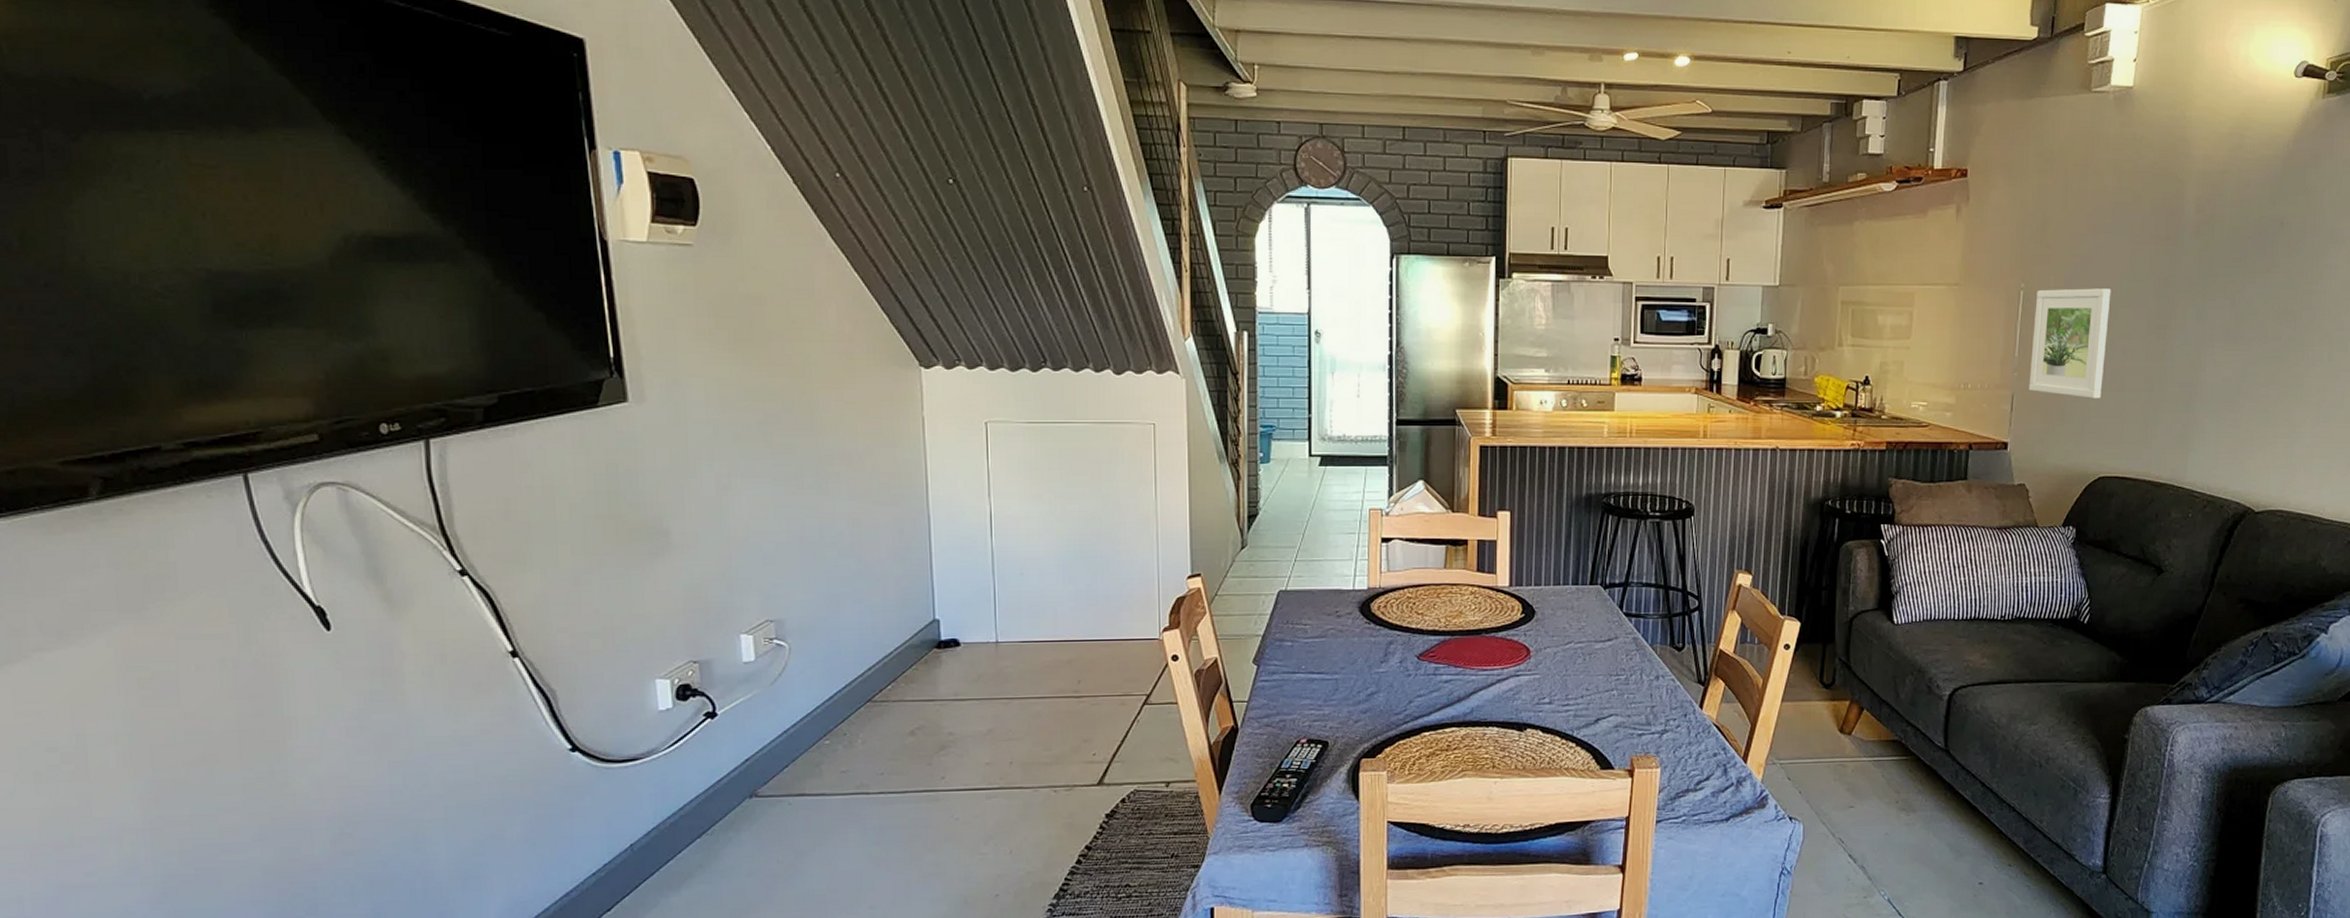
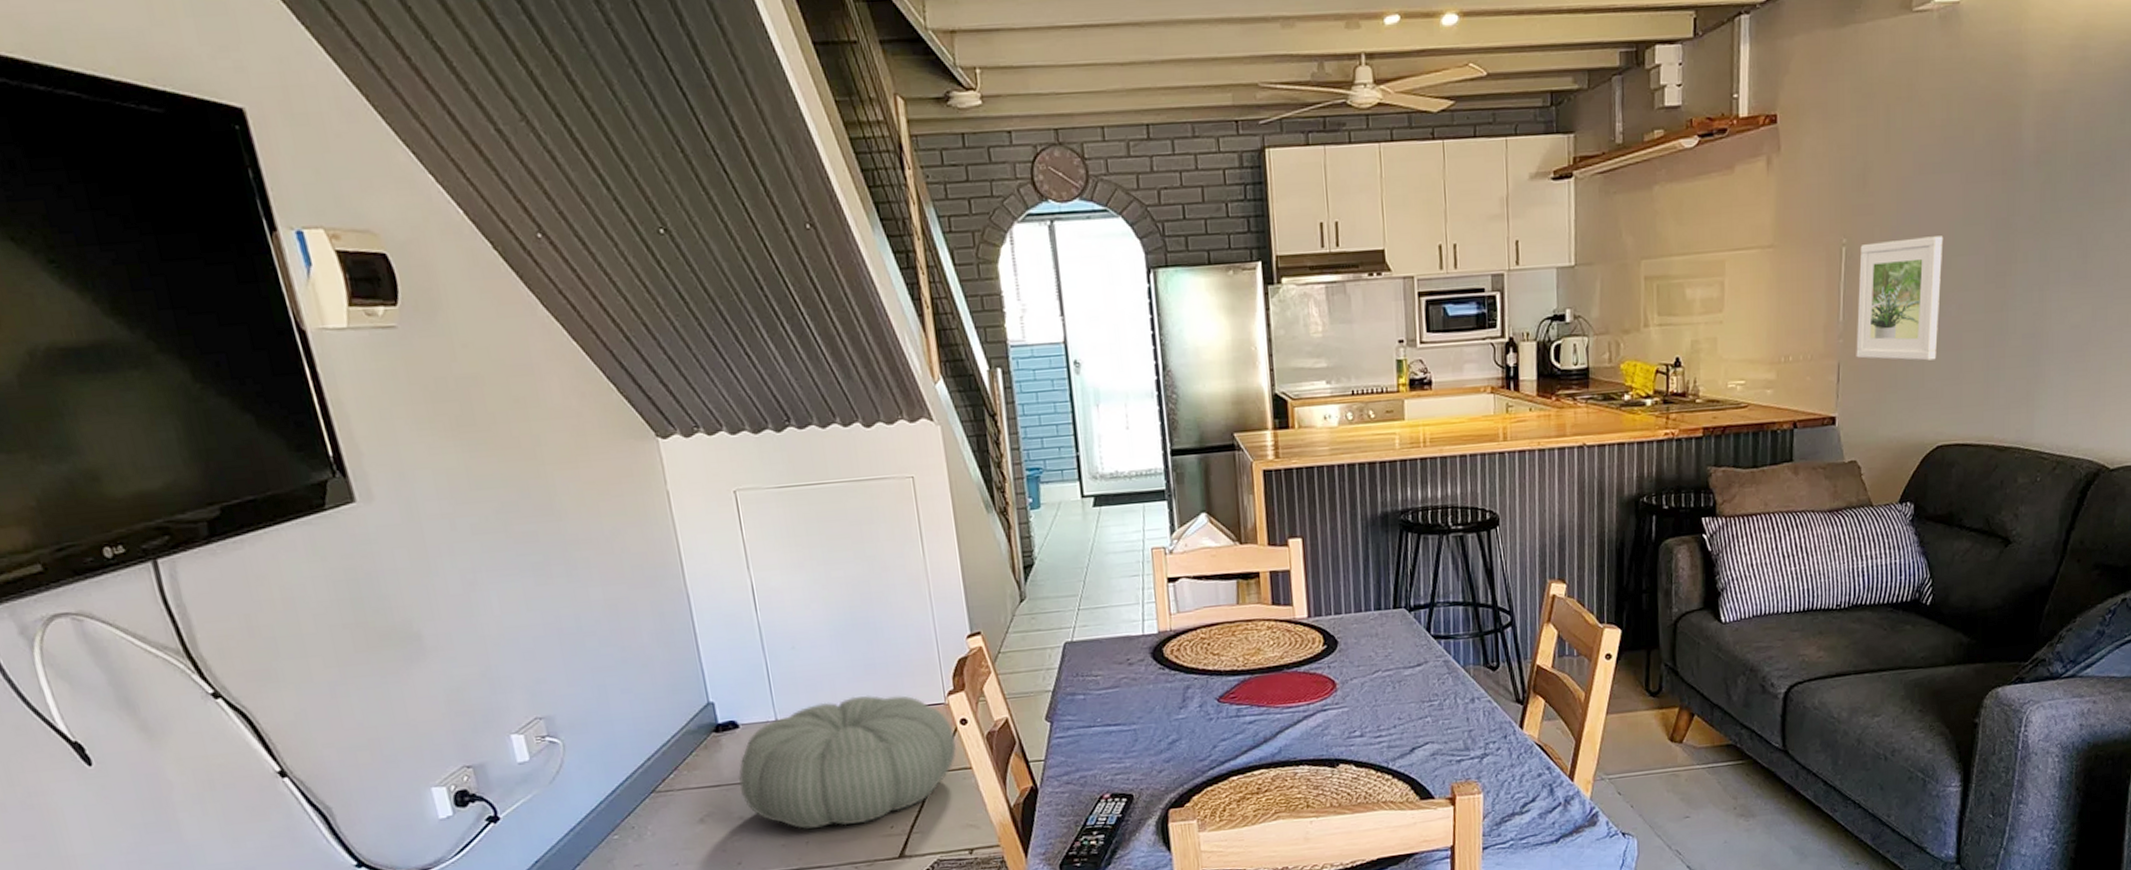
pouf: none [954,624,1164,749] -> present [739,695,956,829]

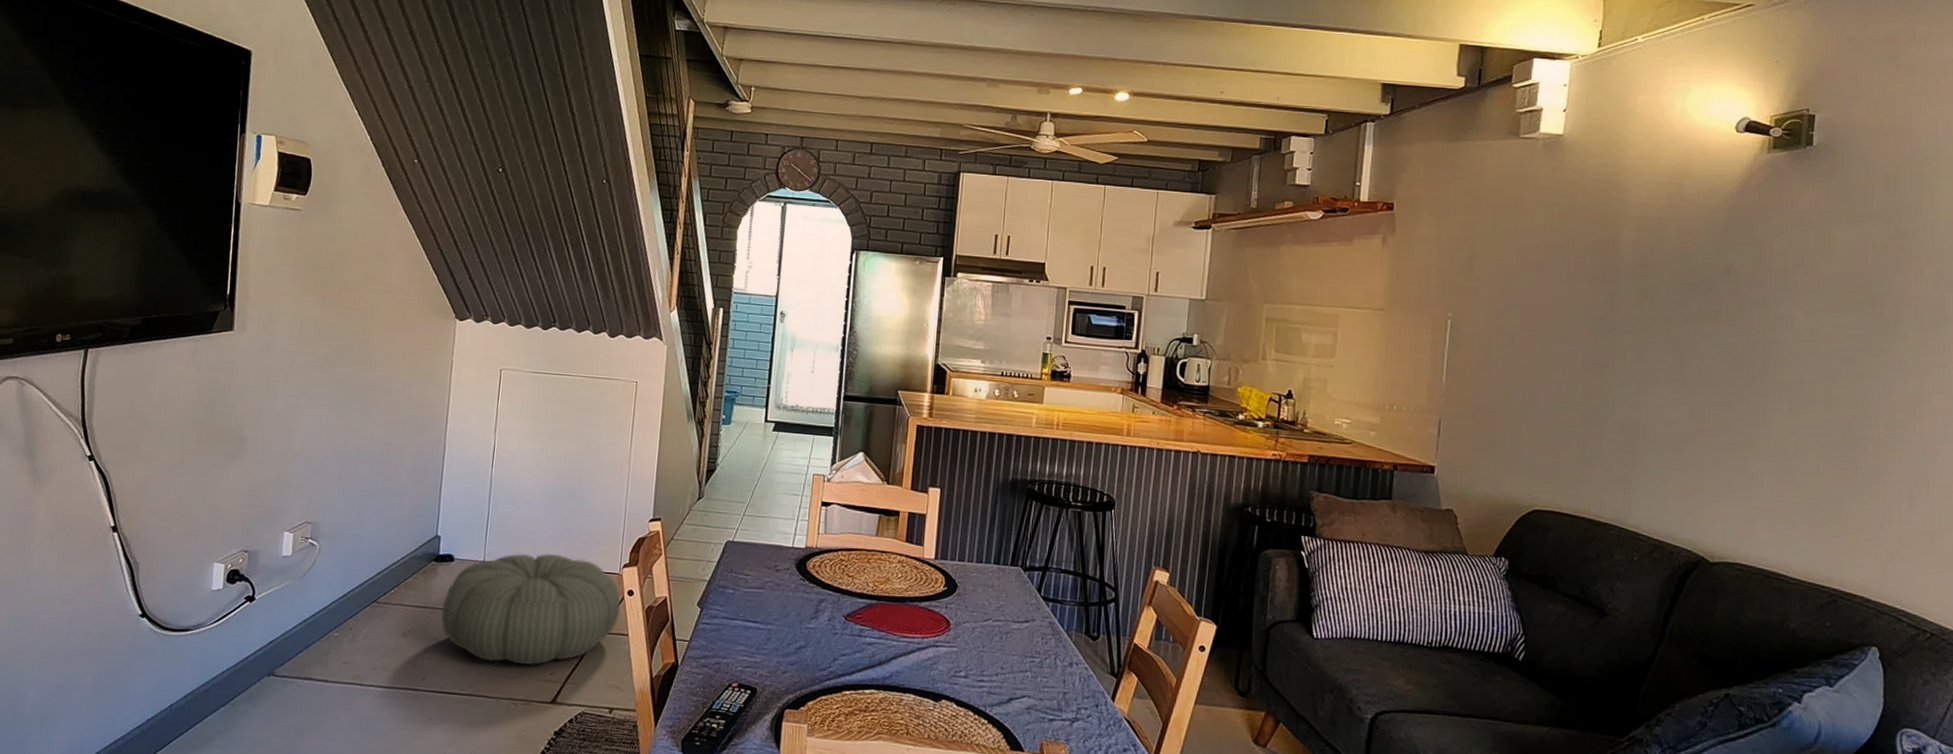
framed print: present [1856,236,1944,361] -> none [1457,320,1544,431]

